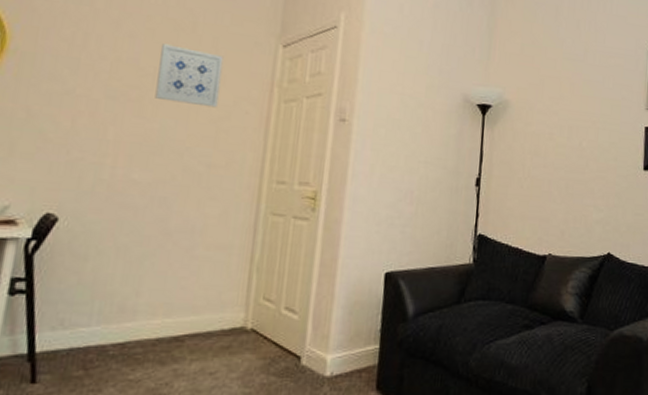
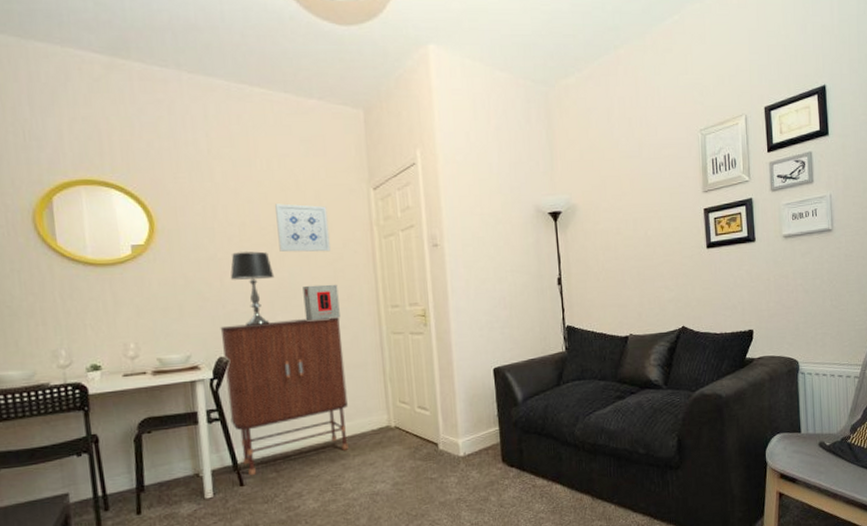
bar cabinet: none [40,175,210,370] -> present [220,317,349,475]
table lamp: none [85,91,142,182] -> present [230,251,275,327]
decorative box: none [168,142,217,187] -> present [303,284,340,320]

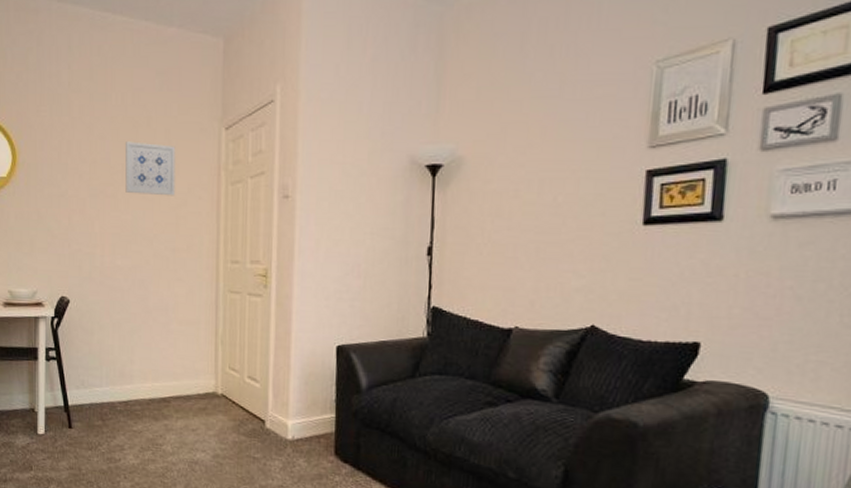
bar cabinet: present [220,317,349,475] -> none [64,265,177,419]
table lamp: present [230,251,275,327] -> none [77,191,118,269]
decorative box: present [303,284,340,320] -> none [143,231,178,269]

